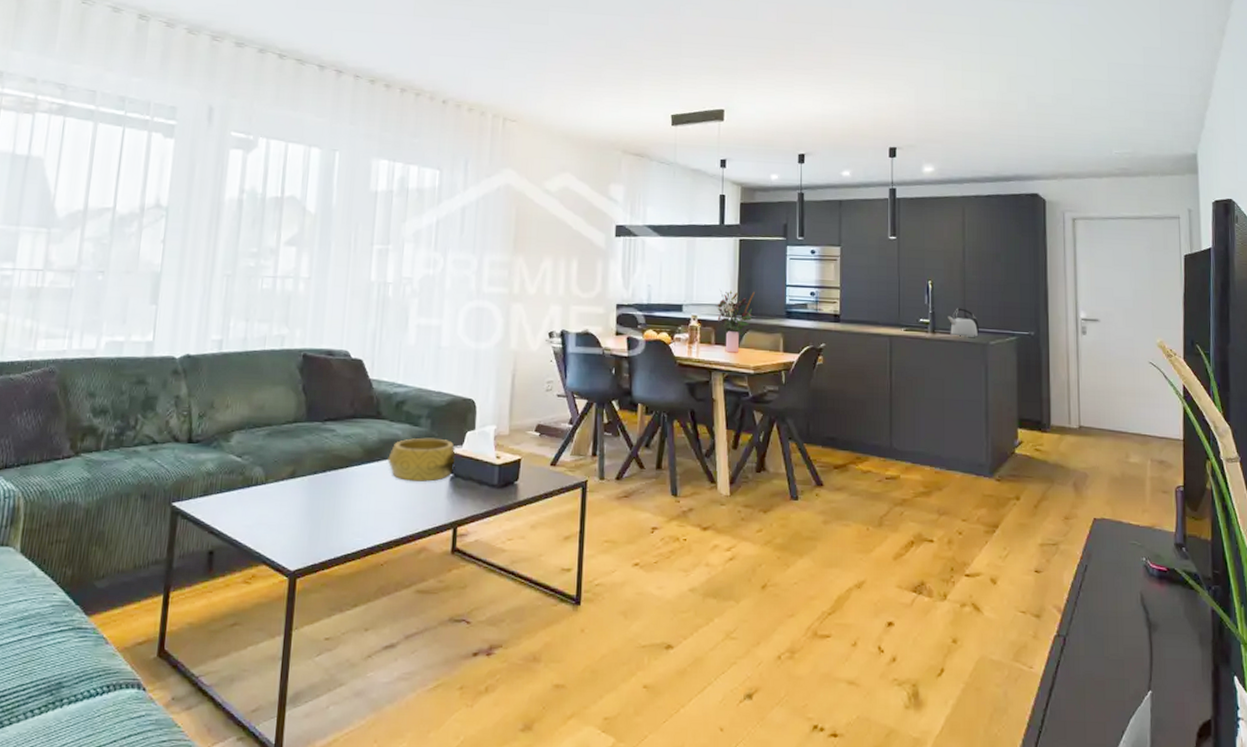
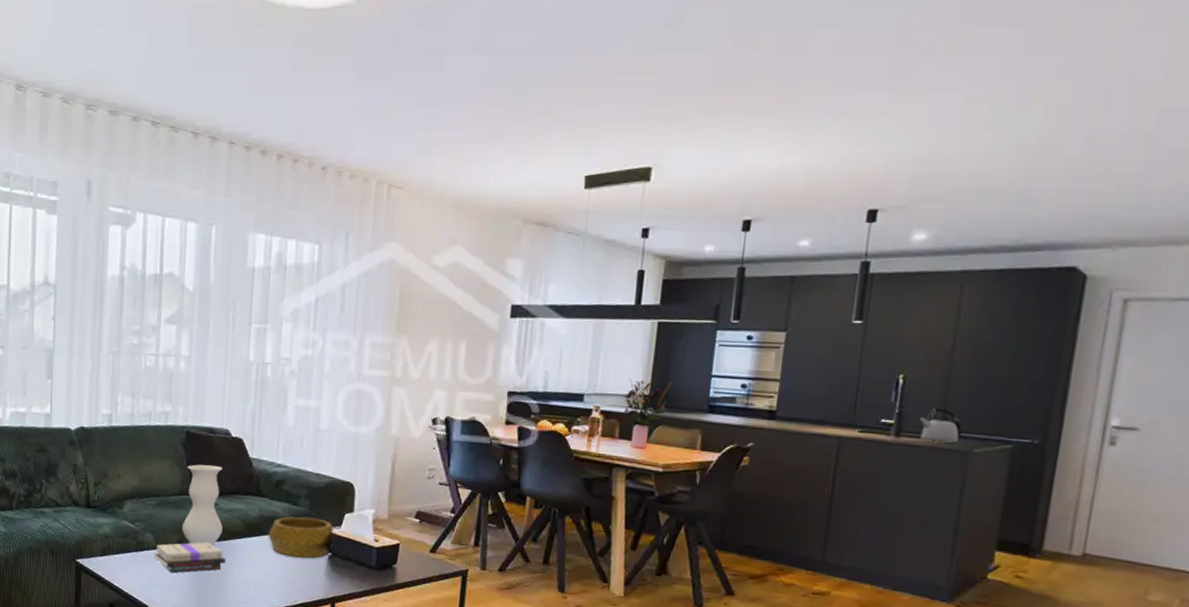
books: none [262,472,342,510] -> present [154,542,226,573]
vase: none [294,388,341,476] -> present [181,464,223,547]

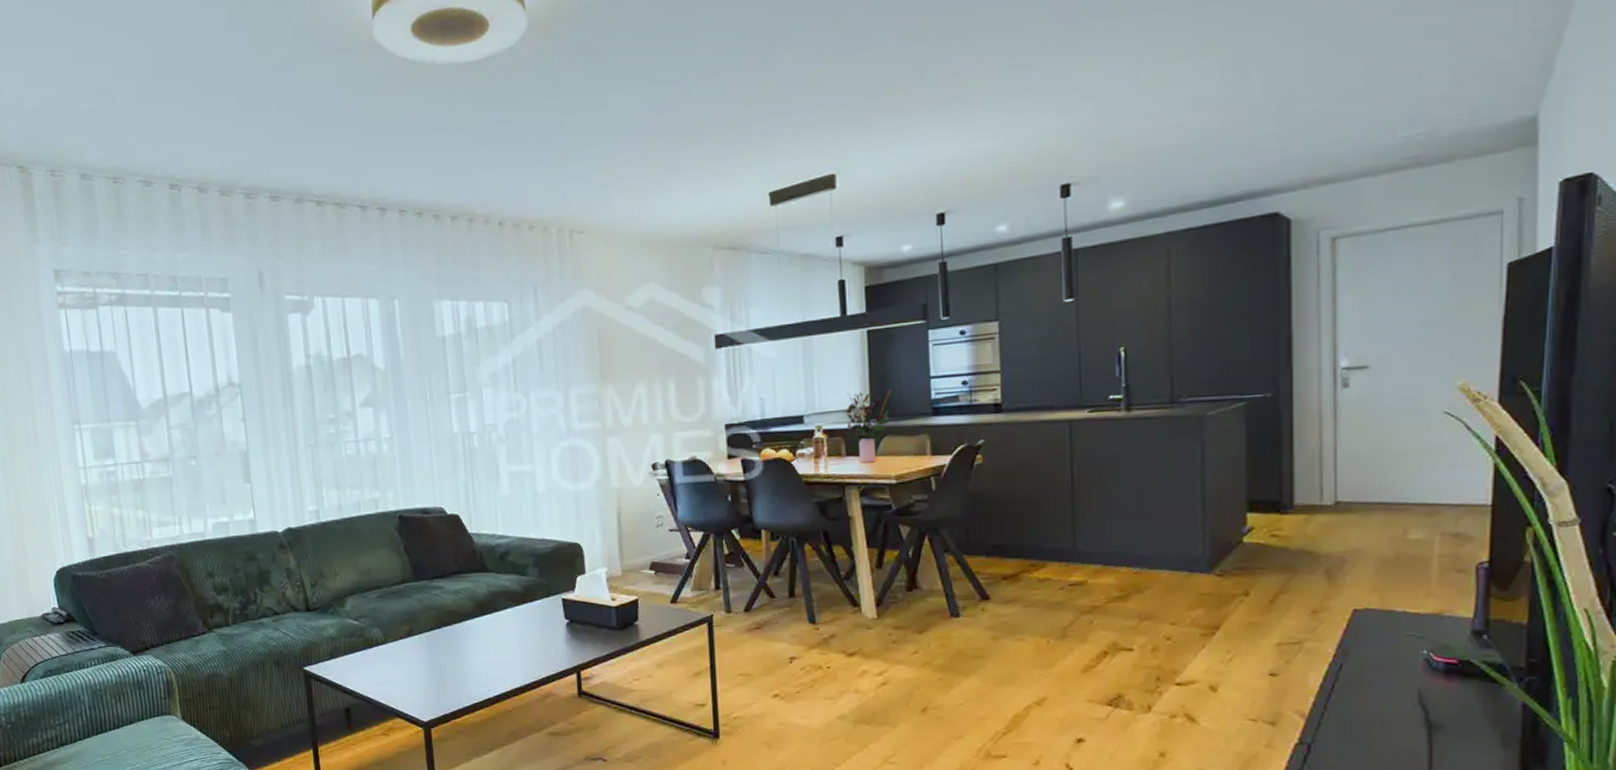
books: present [154,542,226,573] -> none [384,628,460,666]
vase: present [181,464,223,547] -> none [405,546,452,633]
decorative bowl: present [268,516,335,559] -> none [500,585,571,630]
kettle: present [919,408,962,443] -> none [1148,375,1193,412]

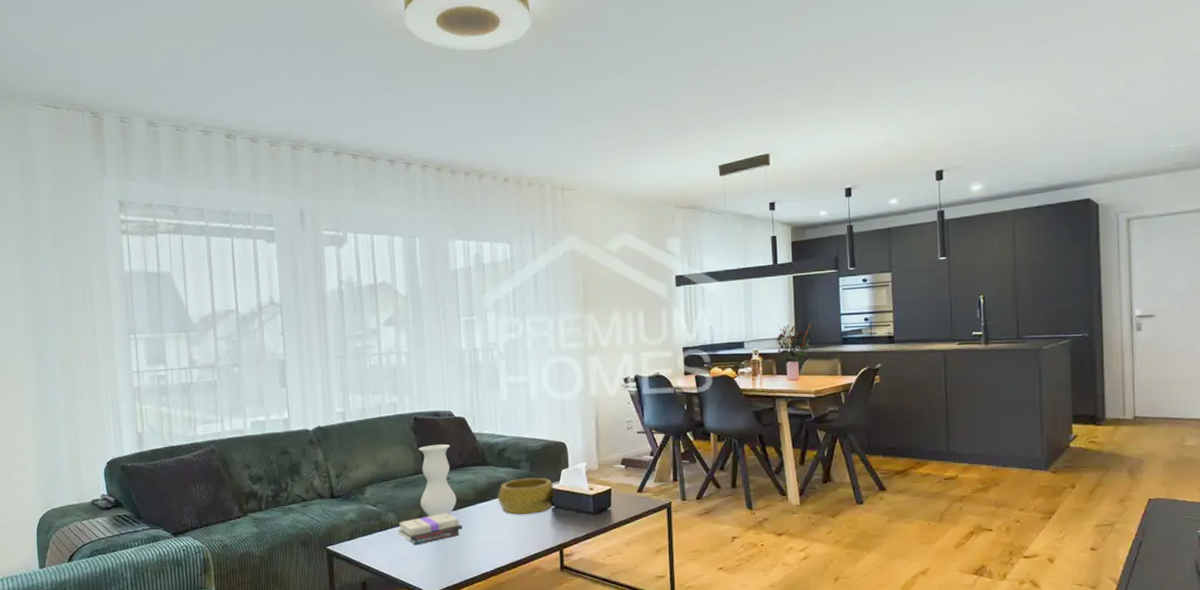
books: none [384,628,460,666] -> present [397,513,463,546]
vase: none [405,546,452,633] -> present [418,444,457,517]
decorative bowl: none [500,585,571,630] -> present [497,477,556,515]

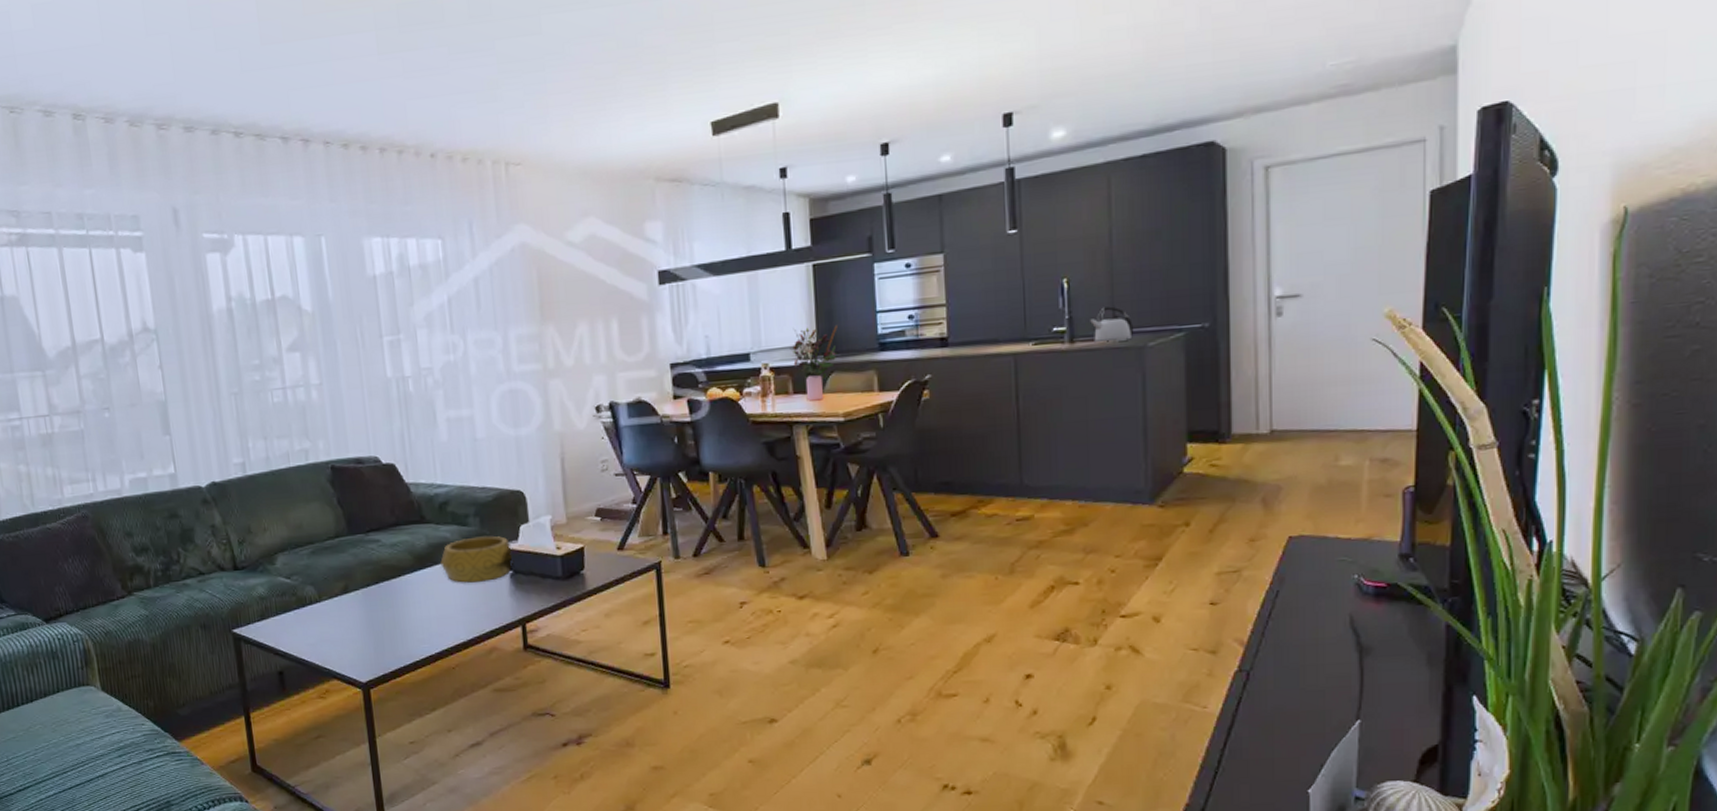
books: present [397,513,463,546] -> none [318,583,399,625]
vase: present [418,444,457,517] -> none [339,498,390,589]
kettle: none [1000,318,1033,345] -> present [1090,306,1134,343]

